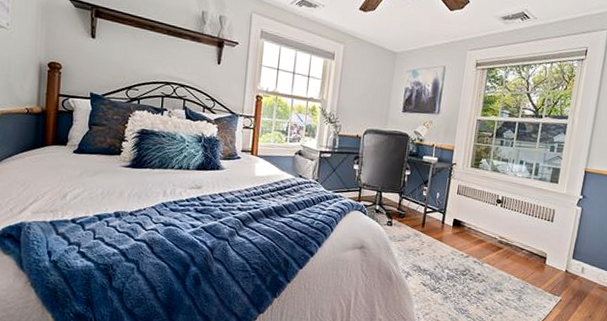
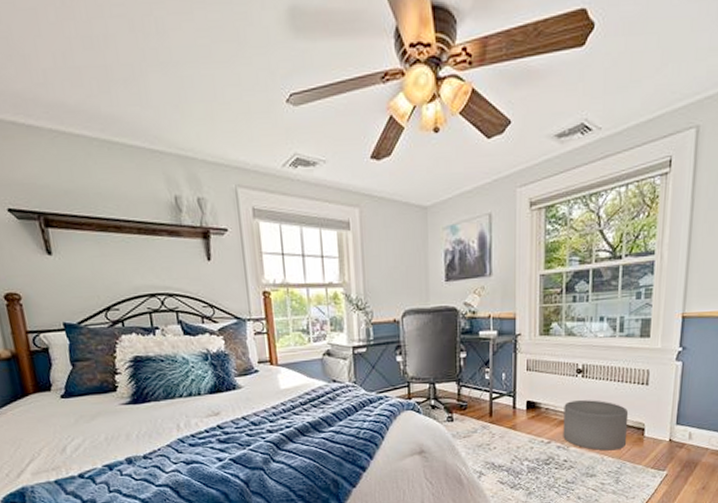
pouf: none [479,225,535,272] -> present [563,400,629,451]

